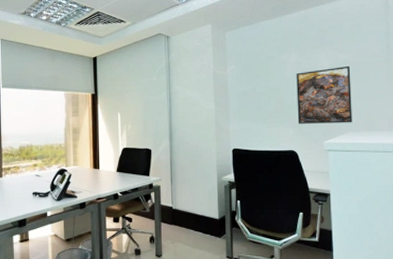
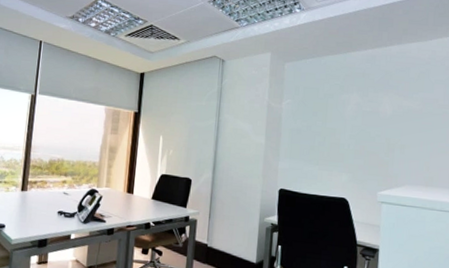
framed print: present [296,65,353,124] -> none [352,113,415,176]

